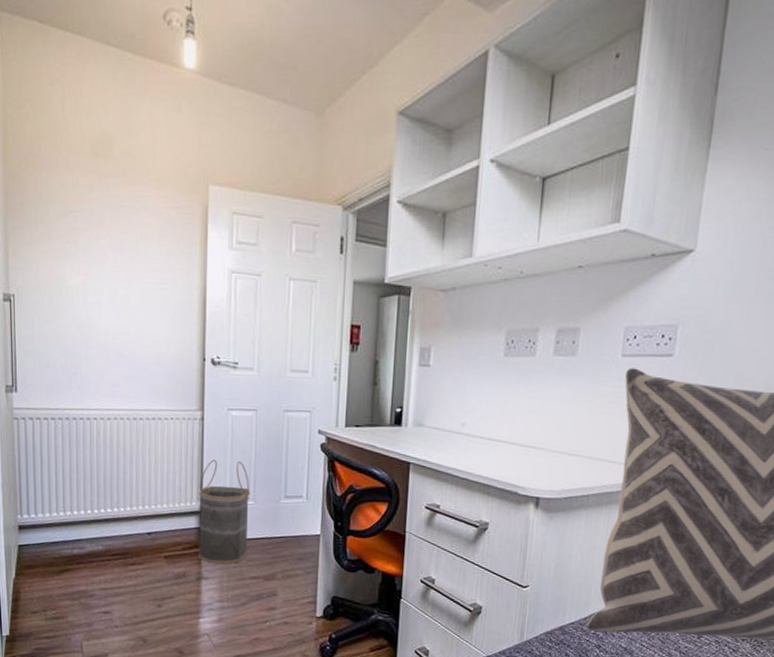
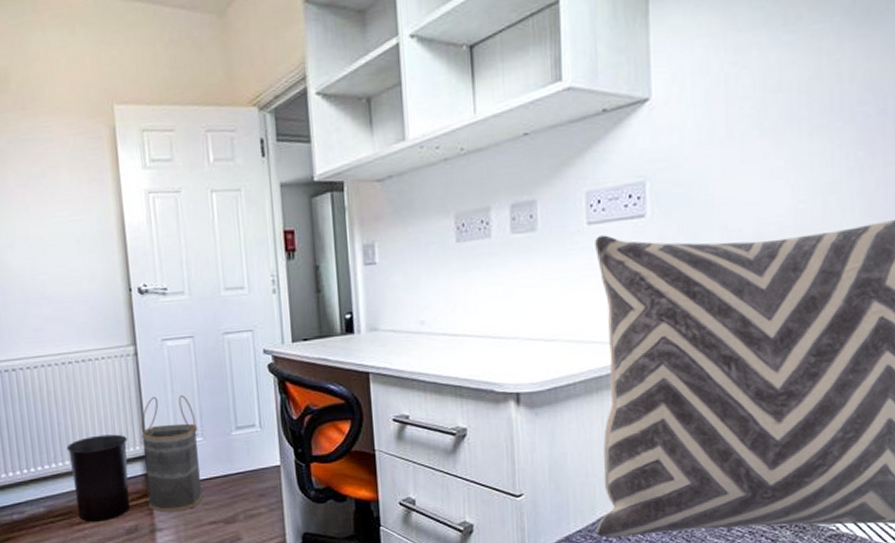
waste bin: none [129,487,186,565] -> present [66,434,131,522]

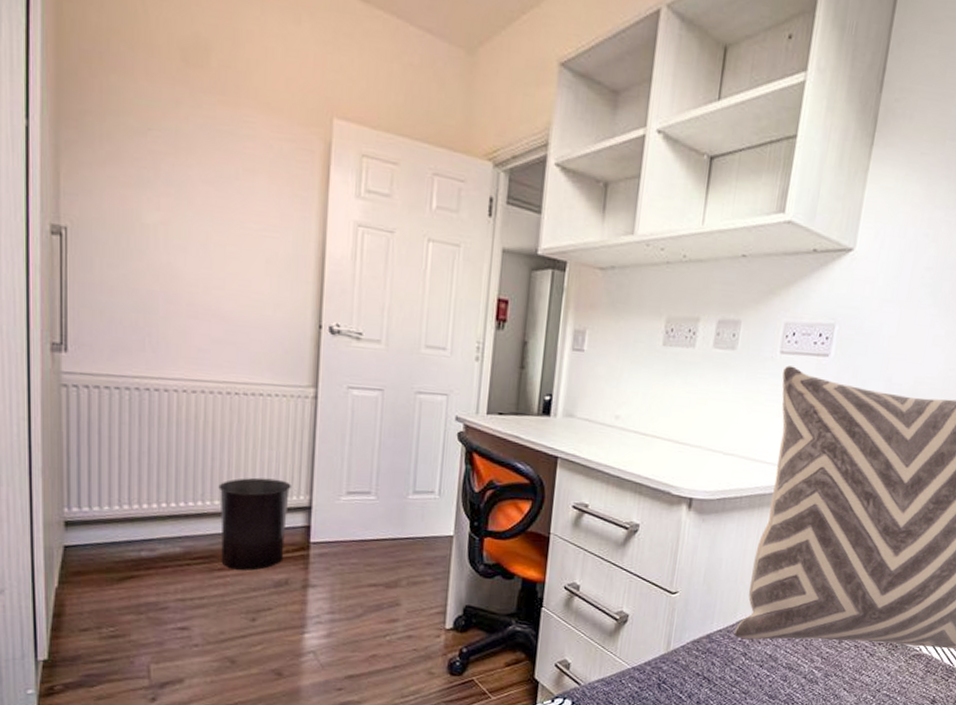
basket: present [140,394,203,512] -> none [305,445,372,570]

